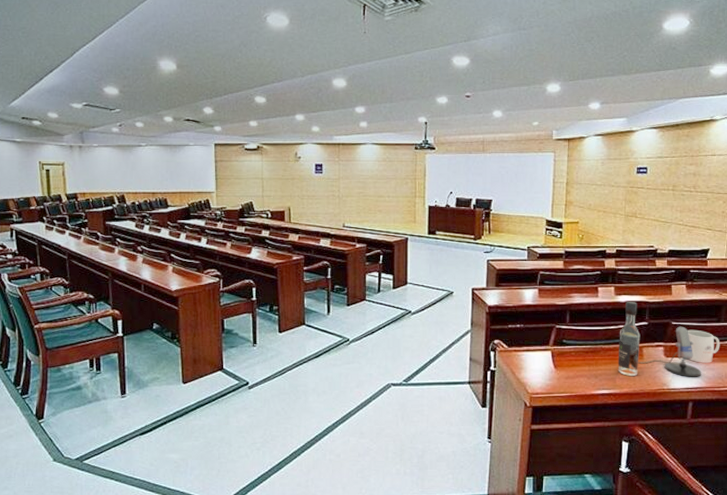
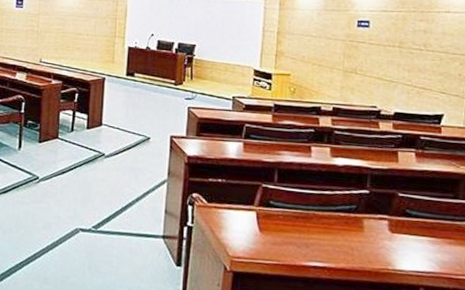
bottle: present [618,301,640,377] -> none [333,164,360,251]
microphone: present [638,326,702,377] -> none [357,198,435,260]
mug: present [687,329,720,363] -> none [417,203,458,245]

